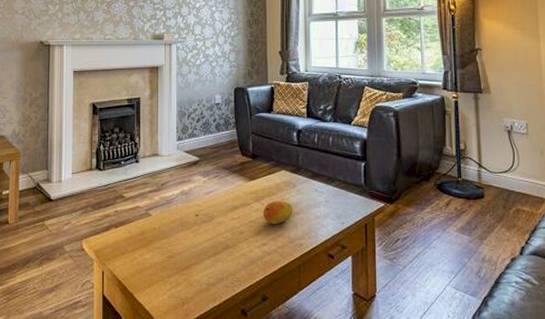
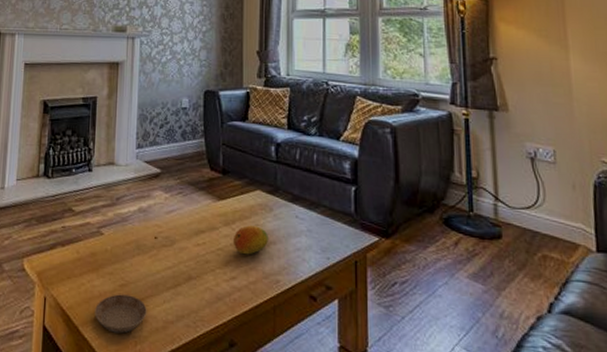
saucer: none [147,264,192,297] -> present [95,294,147,333]

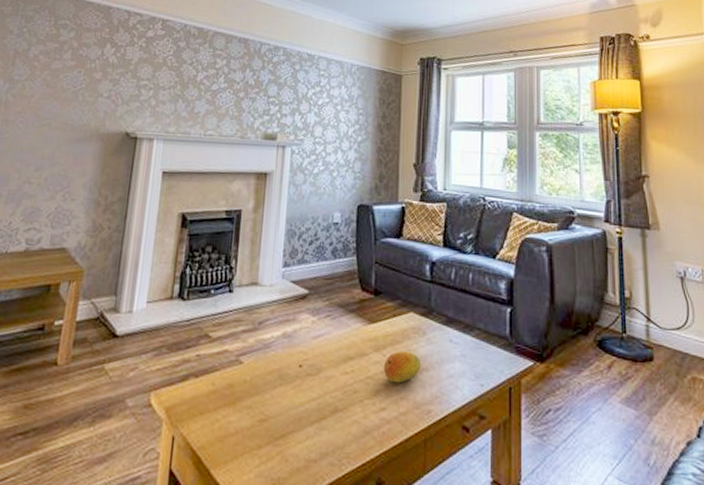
saucer: present [95,294,147,333] -> none [229,430,288,476]

